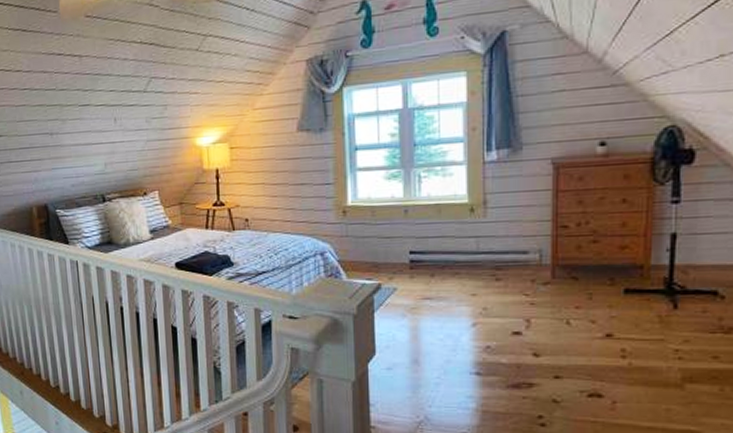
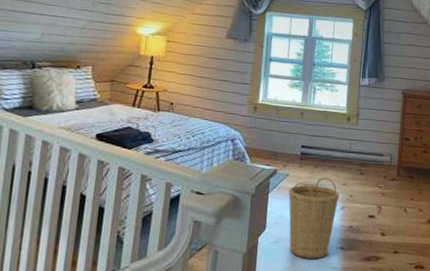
basket: none [399,288,469,386] -> present [289,177,340,258]

